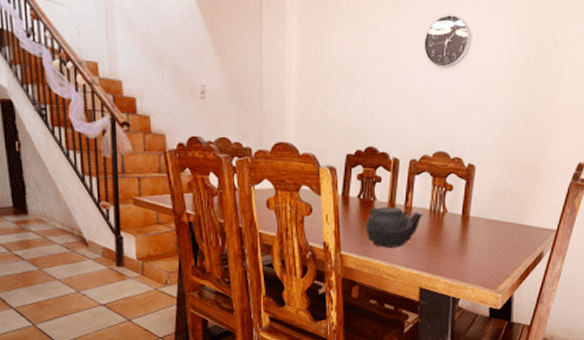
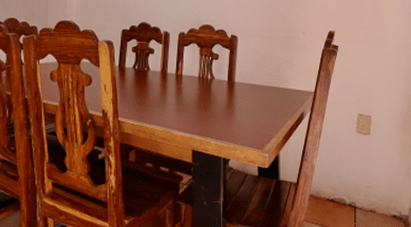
teapot: present [366,207,424,247] -> none [141,76,193,113]

